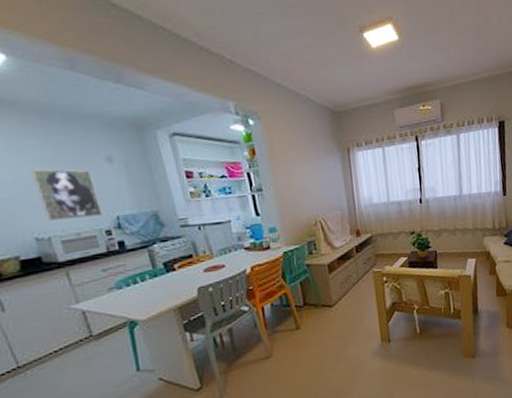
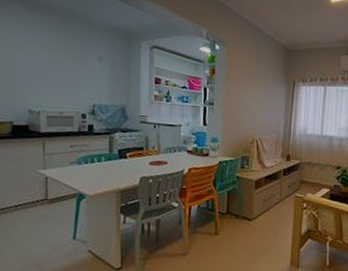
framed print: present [31,168,103,222] -> none [41,56,84,101]

